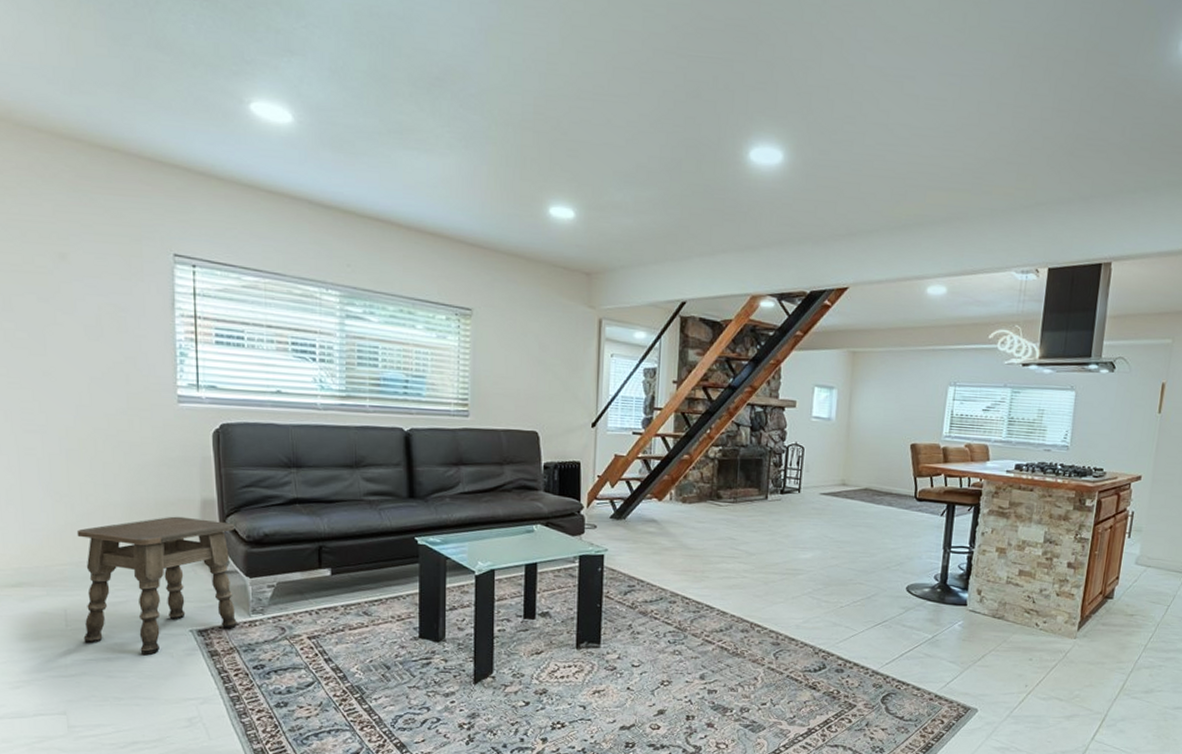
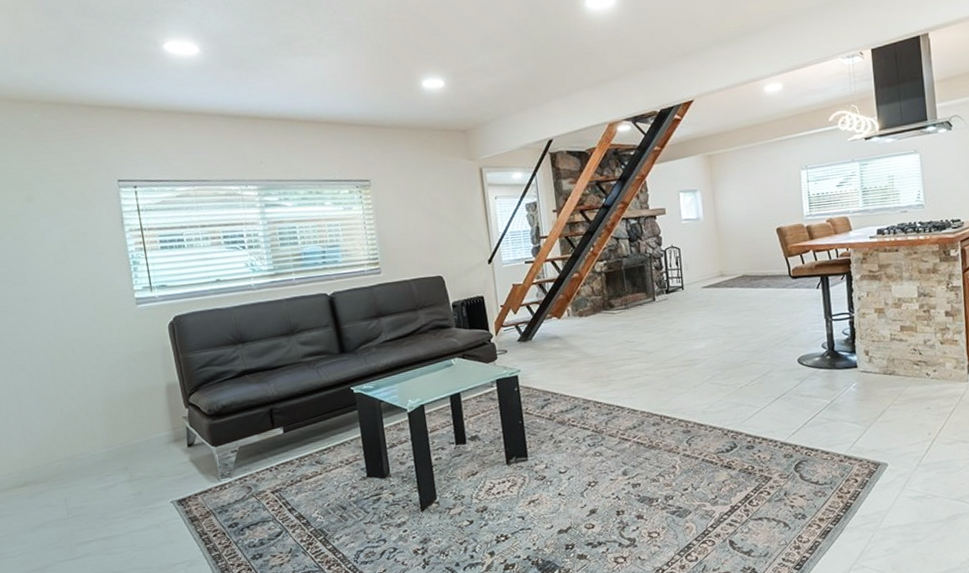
side table: present [76,516,237,656] -> none [67,401,210,530]

